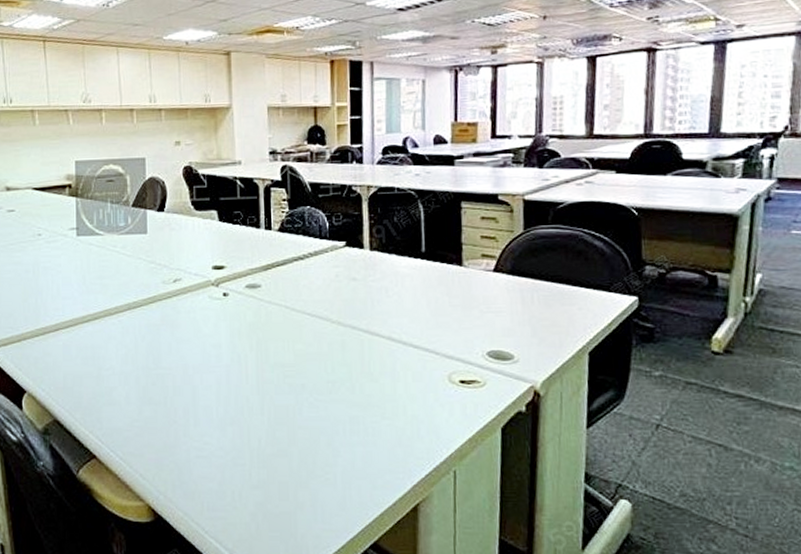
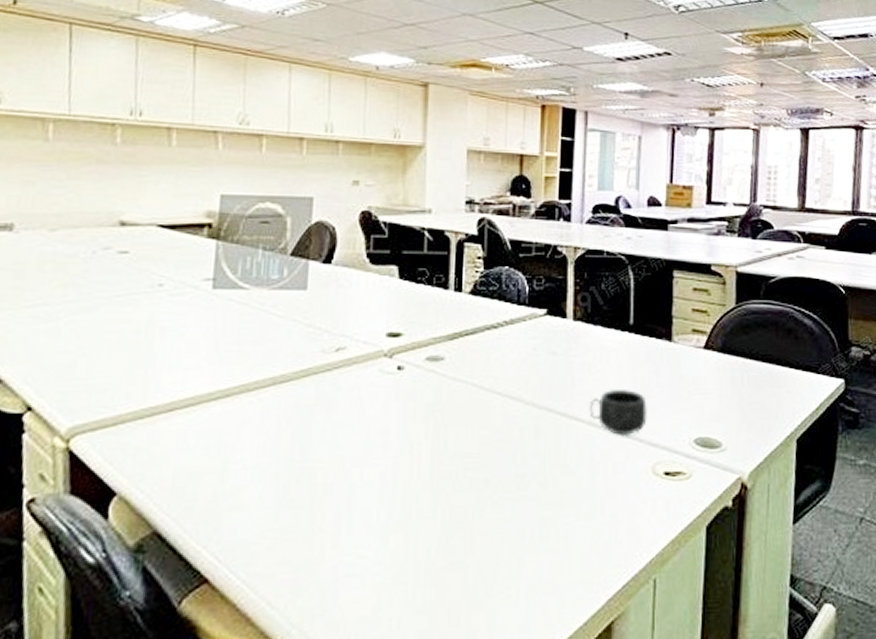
mug: none [389,308,442,350] -> present [590,388,647,437]

